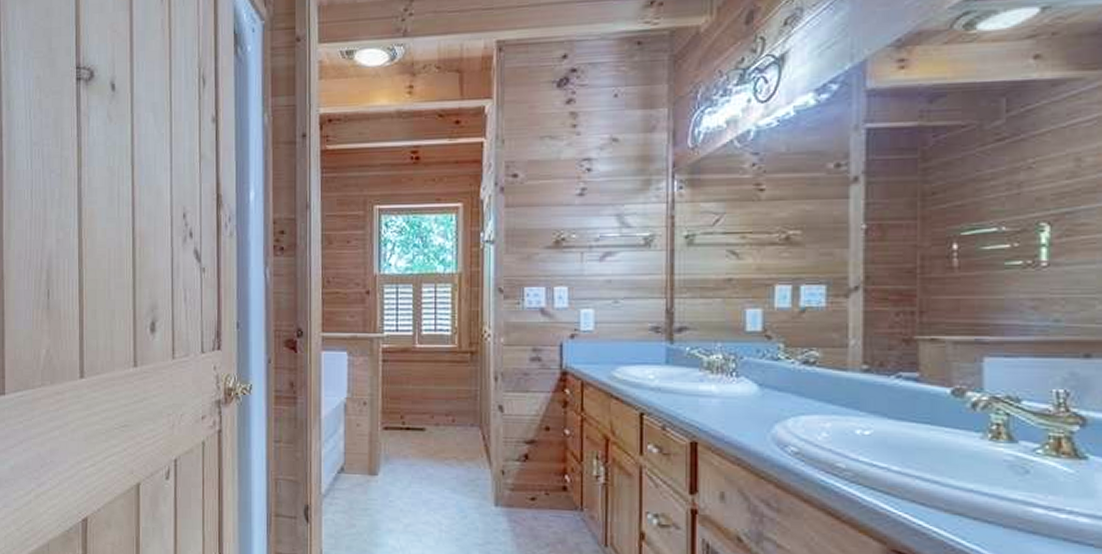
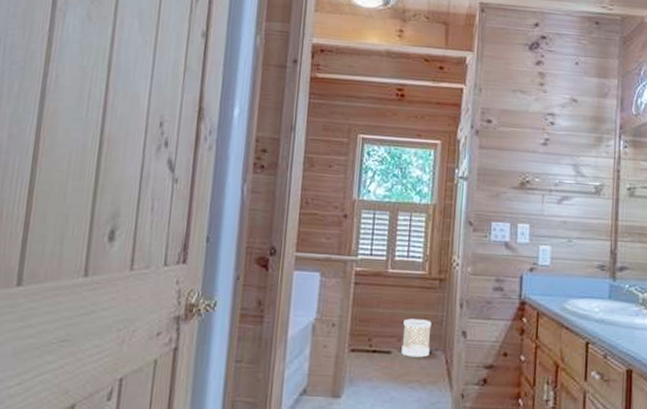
wastebasket: none [435,394,465,434] -> present [401,318,432,358]

